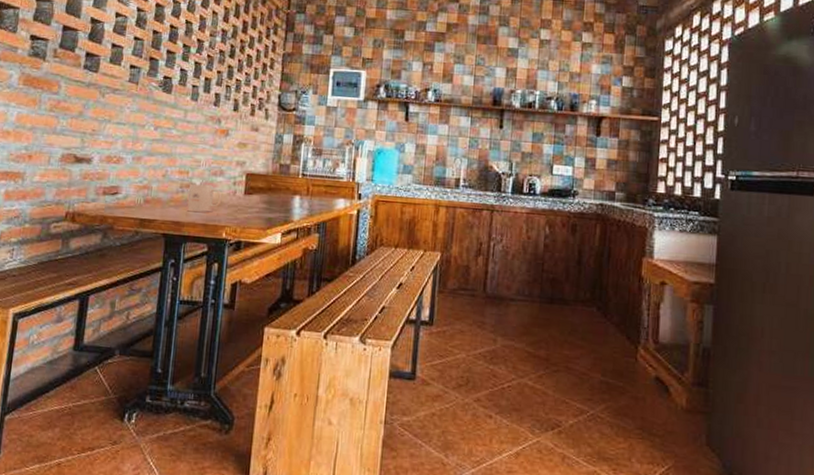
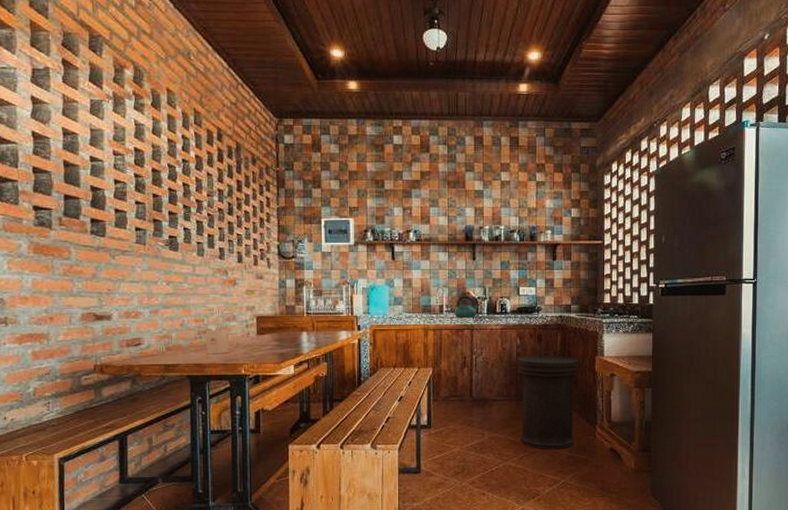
kettle: none [472,170,505,197] -> present [454,296,481,319]
trash can: none [541,245,622,371] -> present [516,351,580,450]

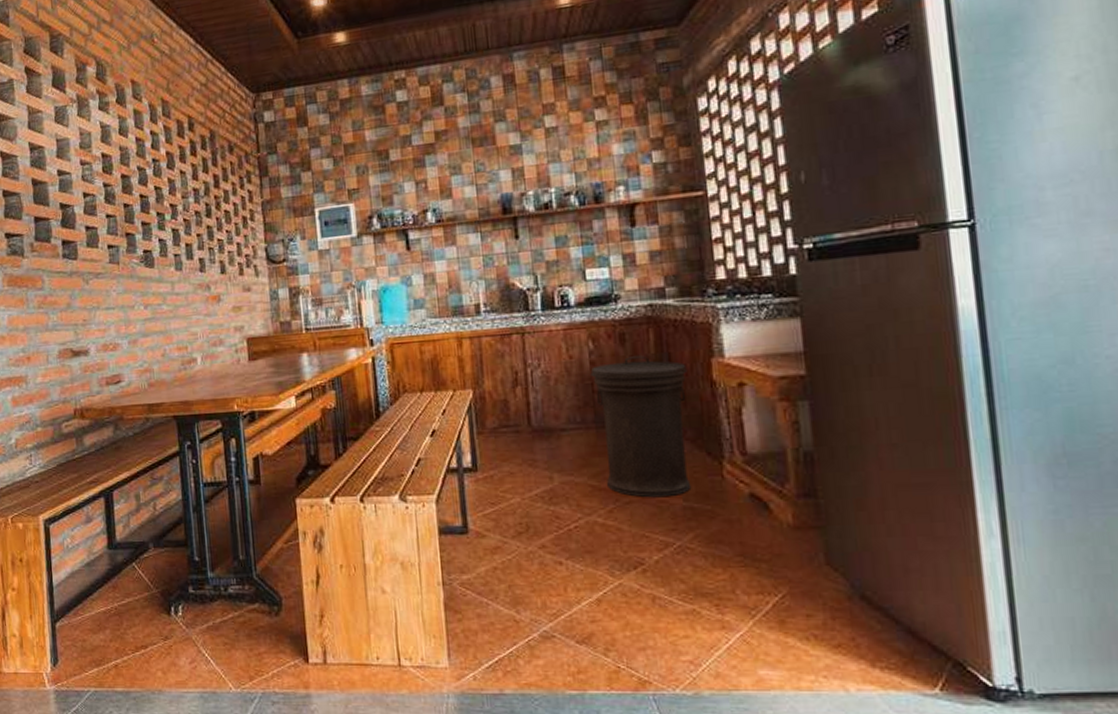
mug: present [205,329,237,354] -> none [190,356,227,389]
kettle: present [454,296,481,319] -> none [495,288,532,320]

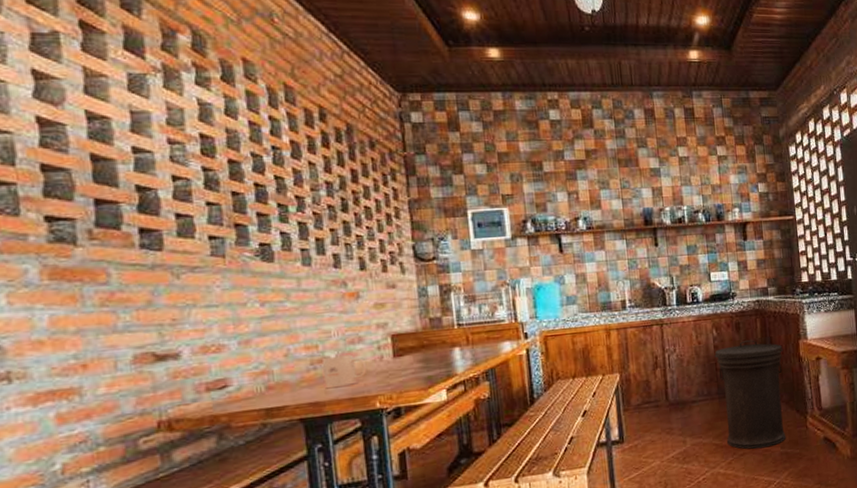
mug: none [190,356,227,389] -> present [321,354,367,389]

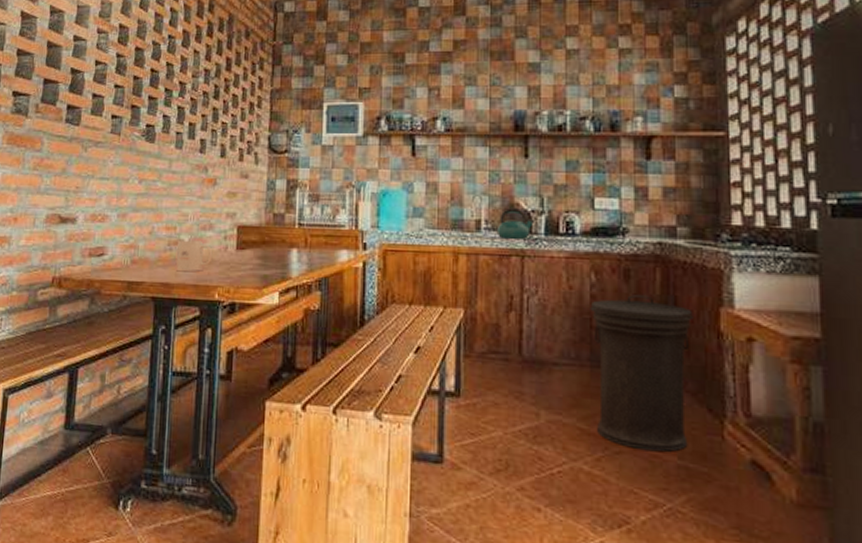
kettle: none [638,287,669,314] -> present [496,208,536,241]

